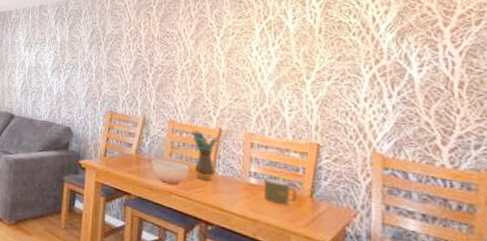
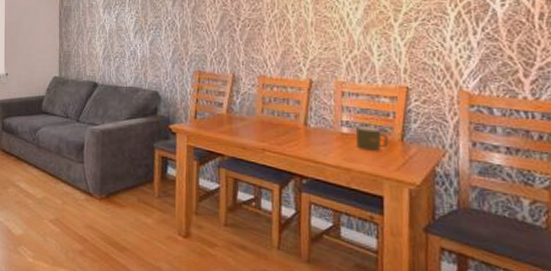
bowl: present [150,159,190,184] -> none [242,116,283,141]
vase: present [192,129,217,182] -> none [282,83,308,135]

